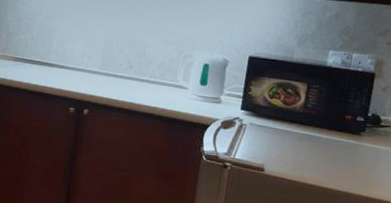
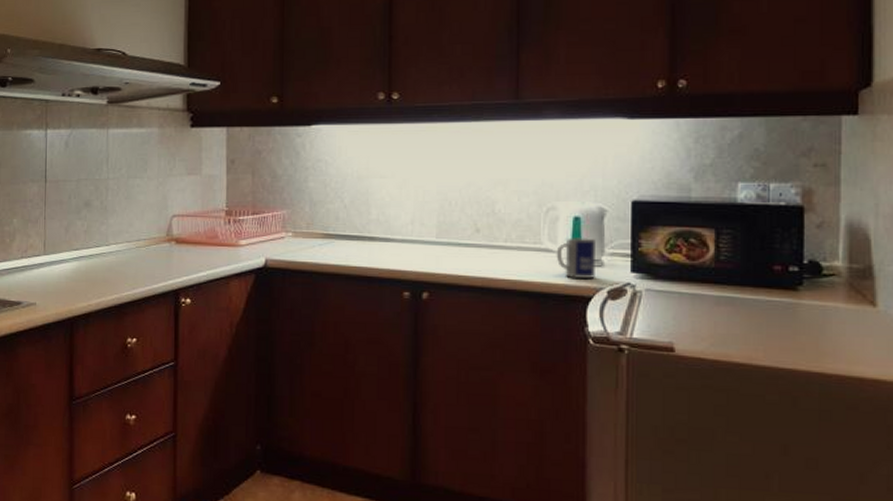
mug: none [187,79,218,112] -> present [556,237,595,278]

